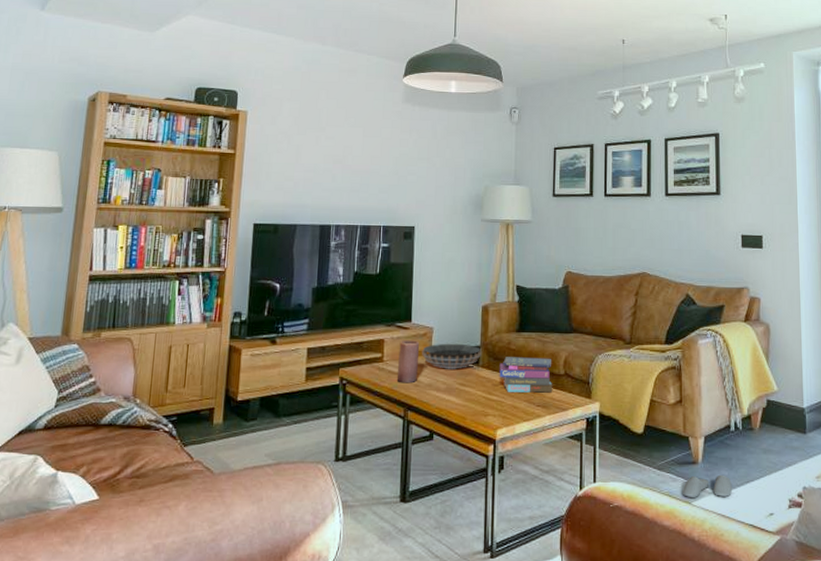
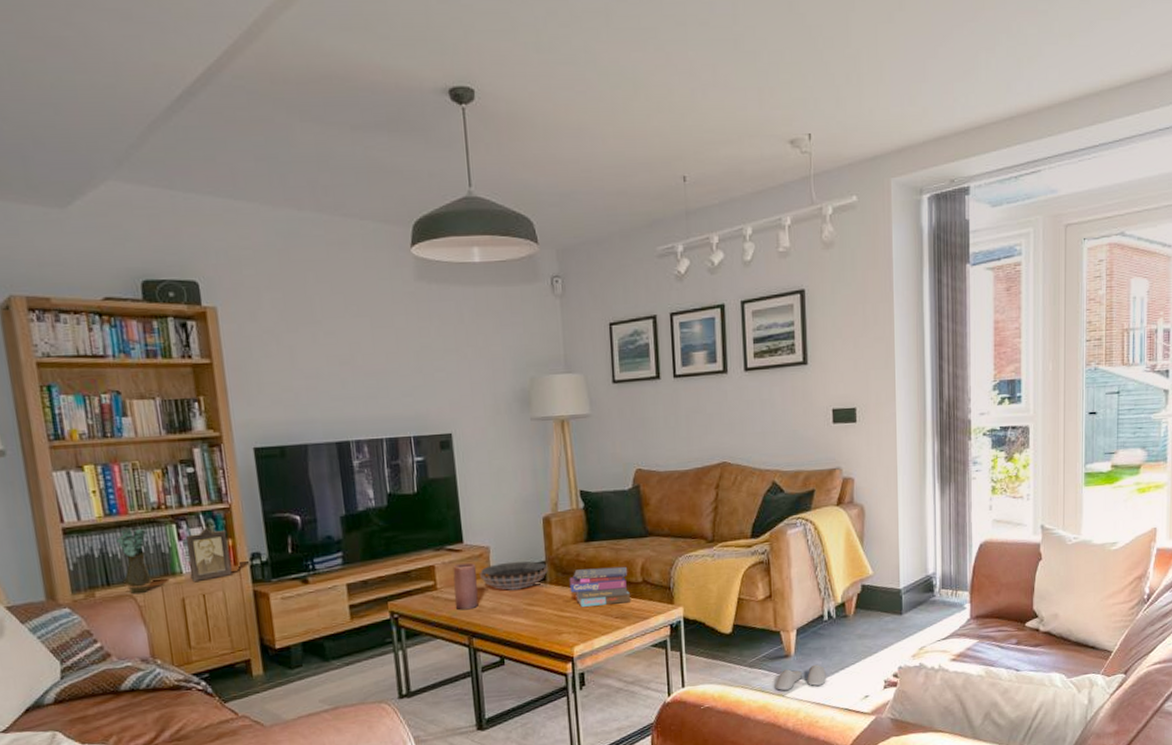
vase: none [127,279,154,338] -> present [116,526,152,594]
photo frame: none [180,286,218,332] -> present [185,527,232,581]

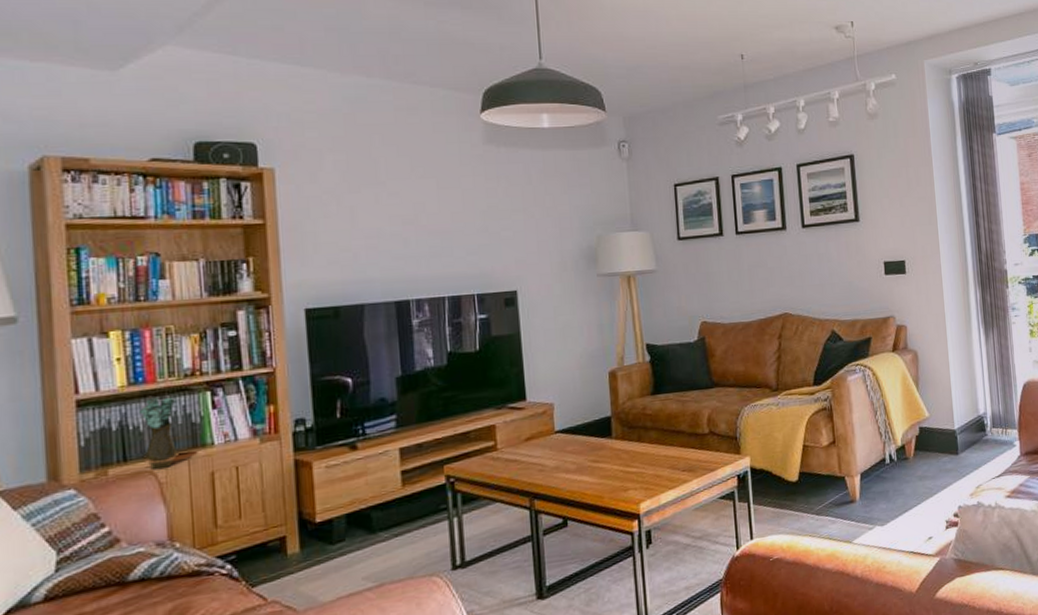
photo frame: present [185,527,232,581] -> none [220,394,271,453]
candle: present [452,562,479,610] -> none [514,420,541,471]
decorative bowl: present [480,561,548,590] -> none [543,416,614,448]
books: present [569,566,631,607] -> none [635,418,698,461]
slippers: present [774,664,826,691] -> none [842,508,891,538]

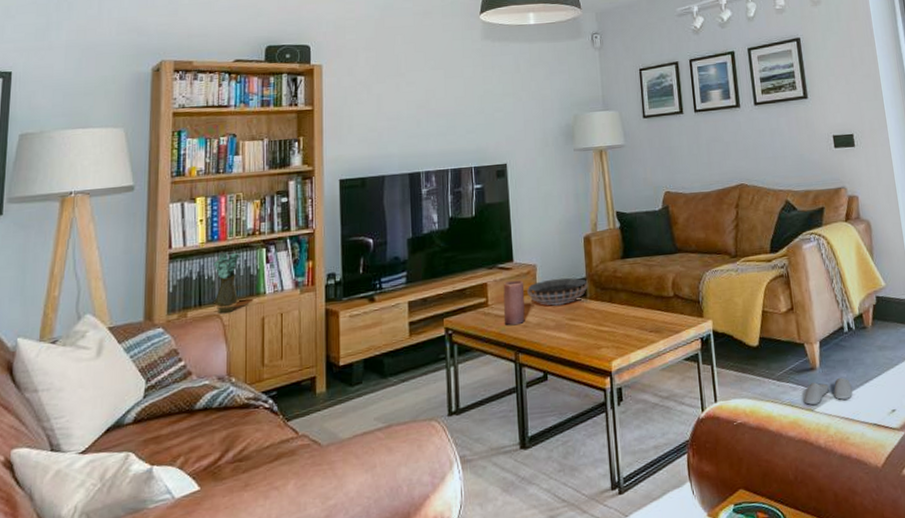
candle: none [514,420,541,471] -> present [503,280,525,326]
decorative bowl: none [543,416,614,448] -> present [527,278,588,306]
slippers: none [842,508,891,538] -> present [803,377,852,406]

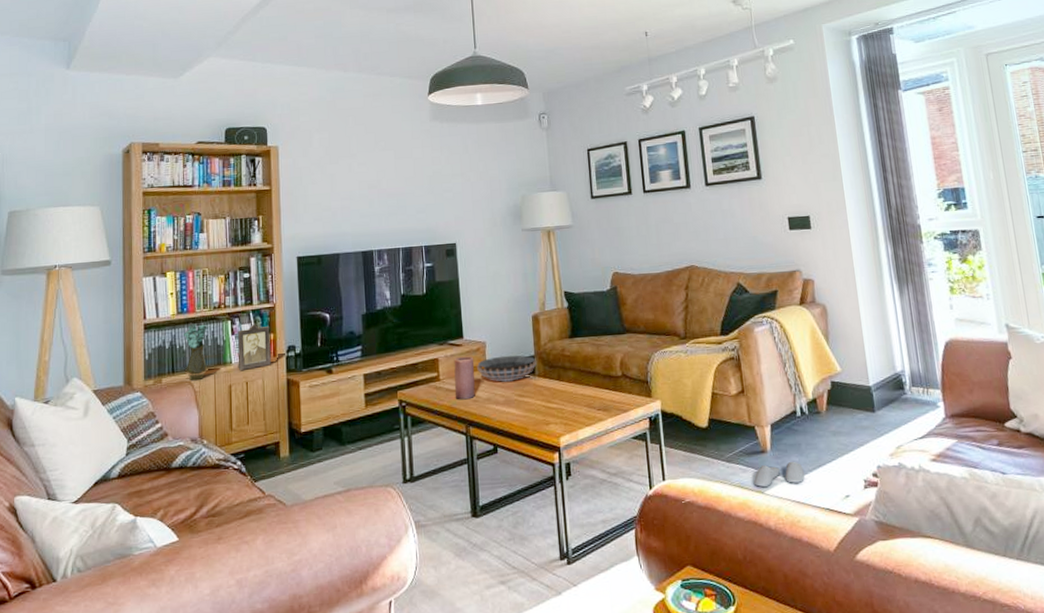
photo frame: none [272,251,309,301] -> present [237,324,271,370]

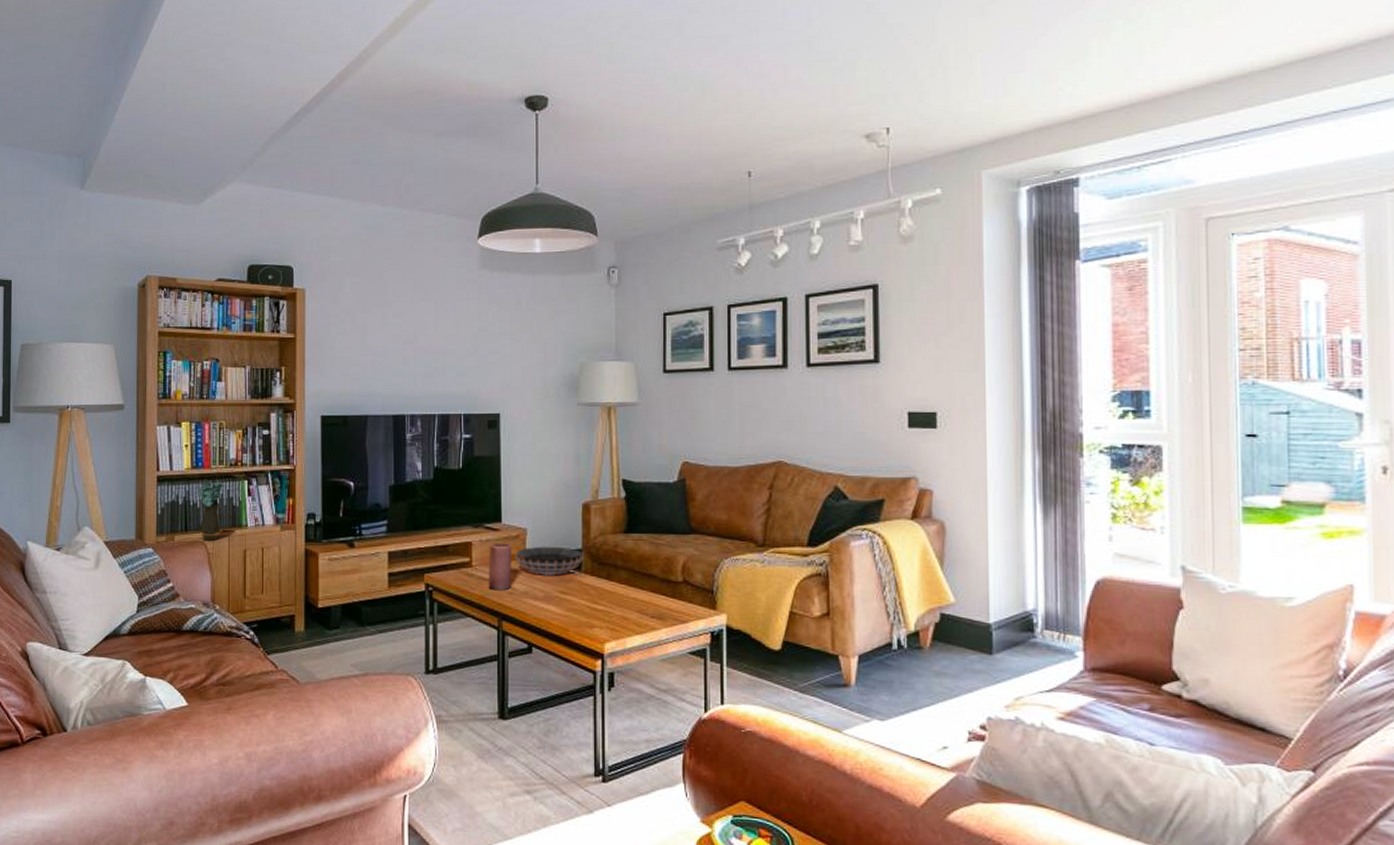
photo frame: present [237,324,271,370] -> none [254,486,289,535]
slippers: present [753,461,804,488] -> none [830,700,893,726]

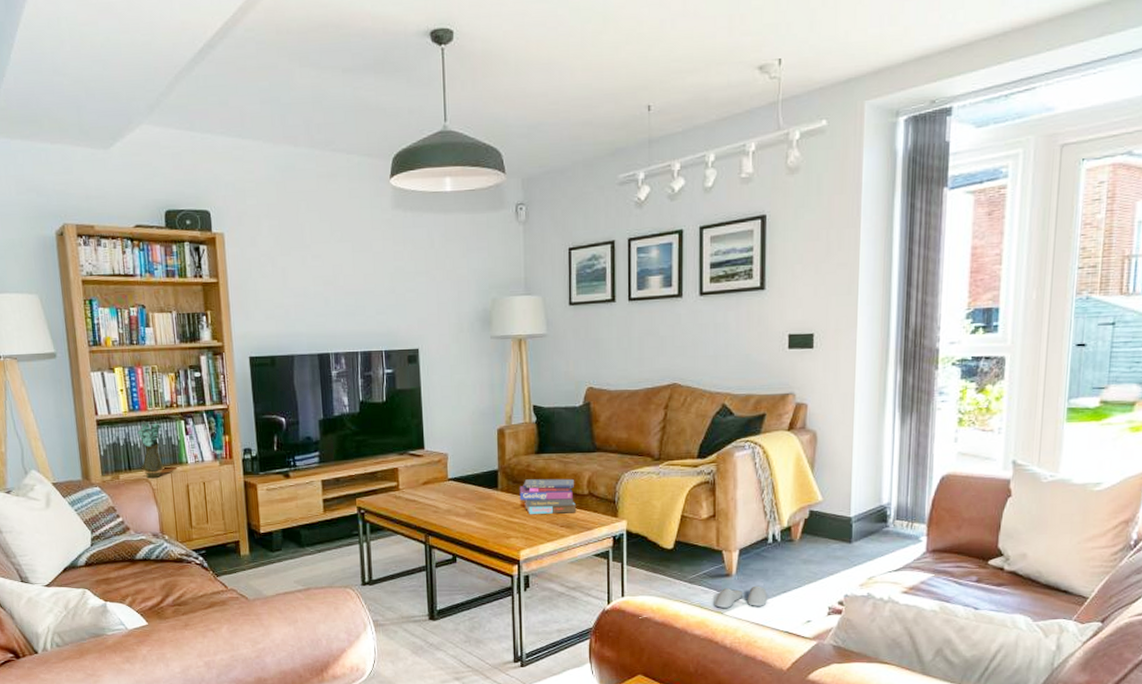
candle: present [488,542,512,591] -> none [414,467,436,510]
decorative bowl: present [515,546,584,576] -> none [438,468,500,495]
books: none [605,561,670,603] -> present [519,478,577,514]
slippers: none [830,700,893,726] -> present [714,585,767,609]

